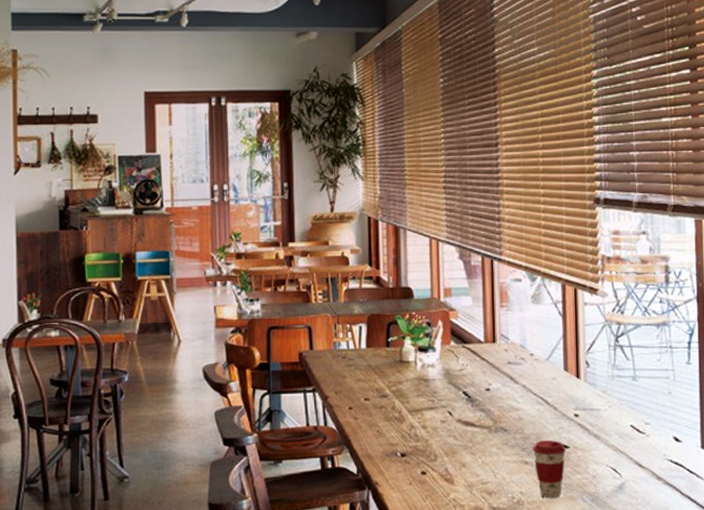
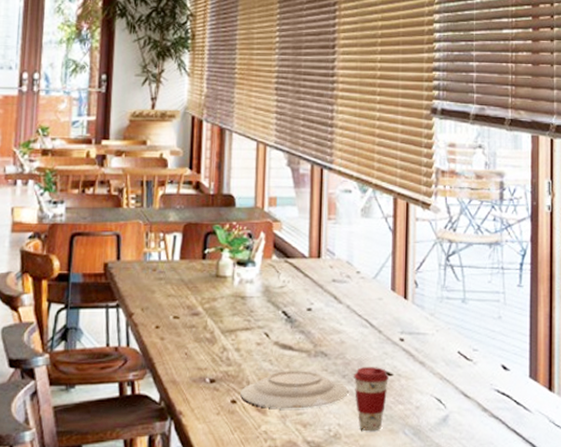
plate: none [429,445,529,479] -> present [240,371,349,408]

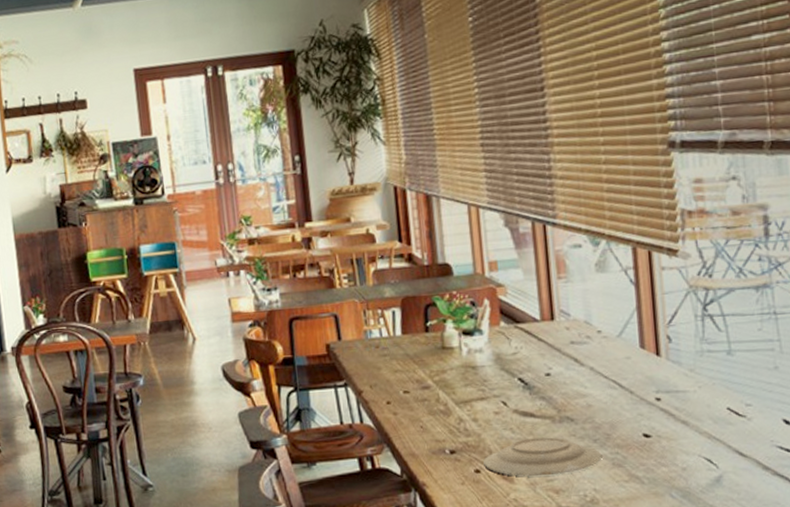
coffee cup: present [354,366,389,432] -> none [606,428,647,496]

